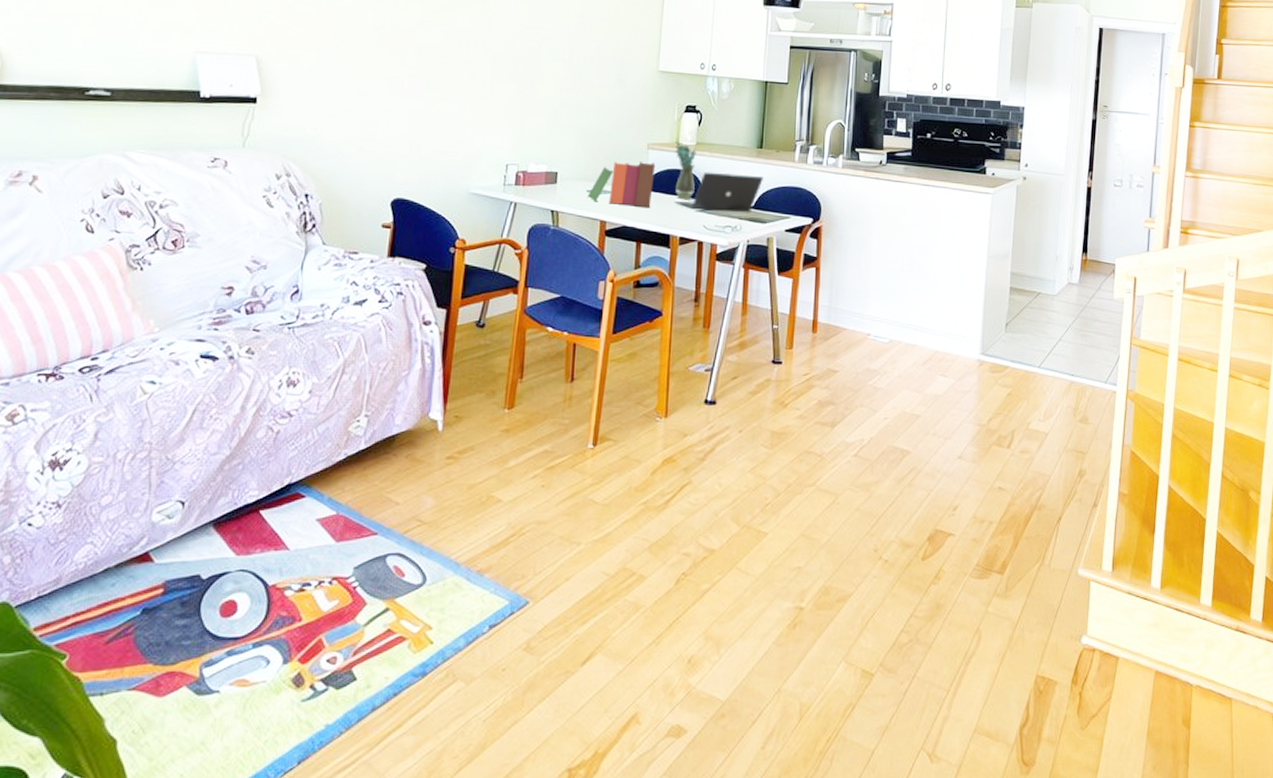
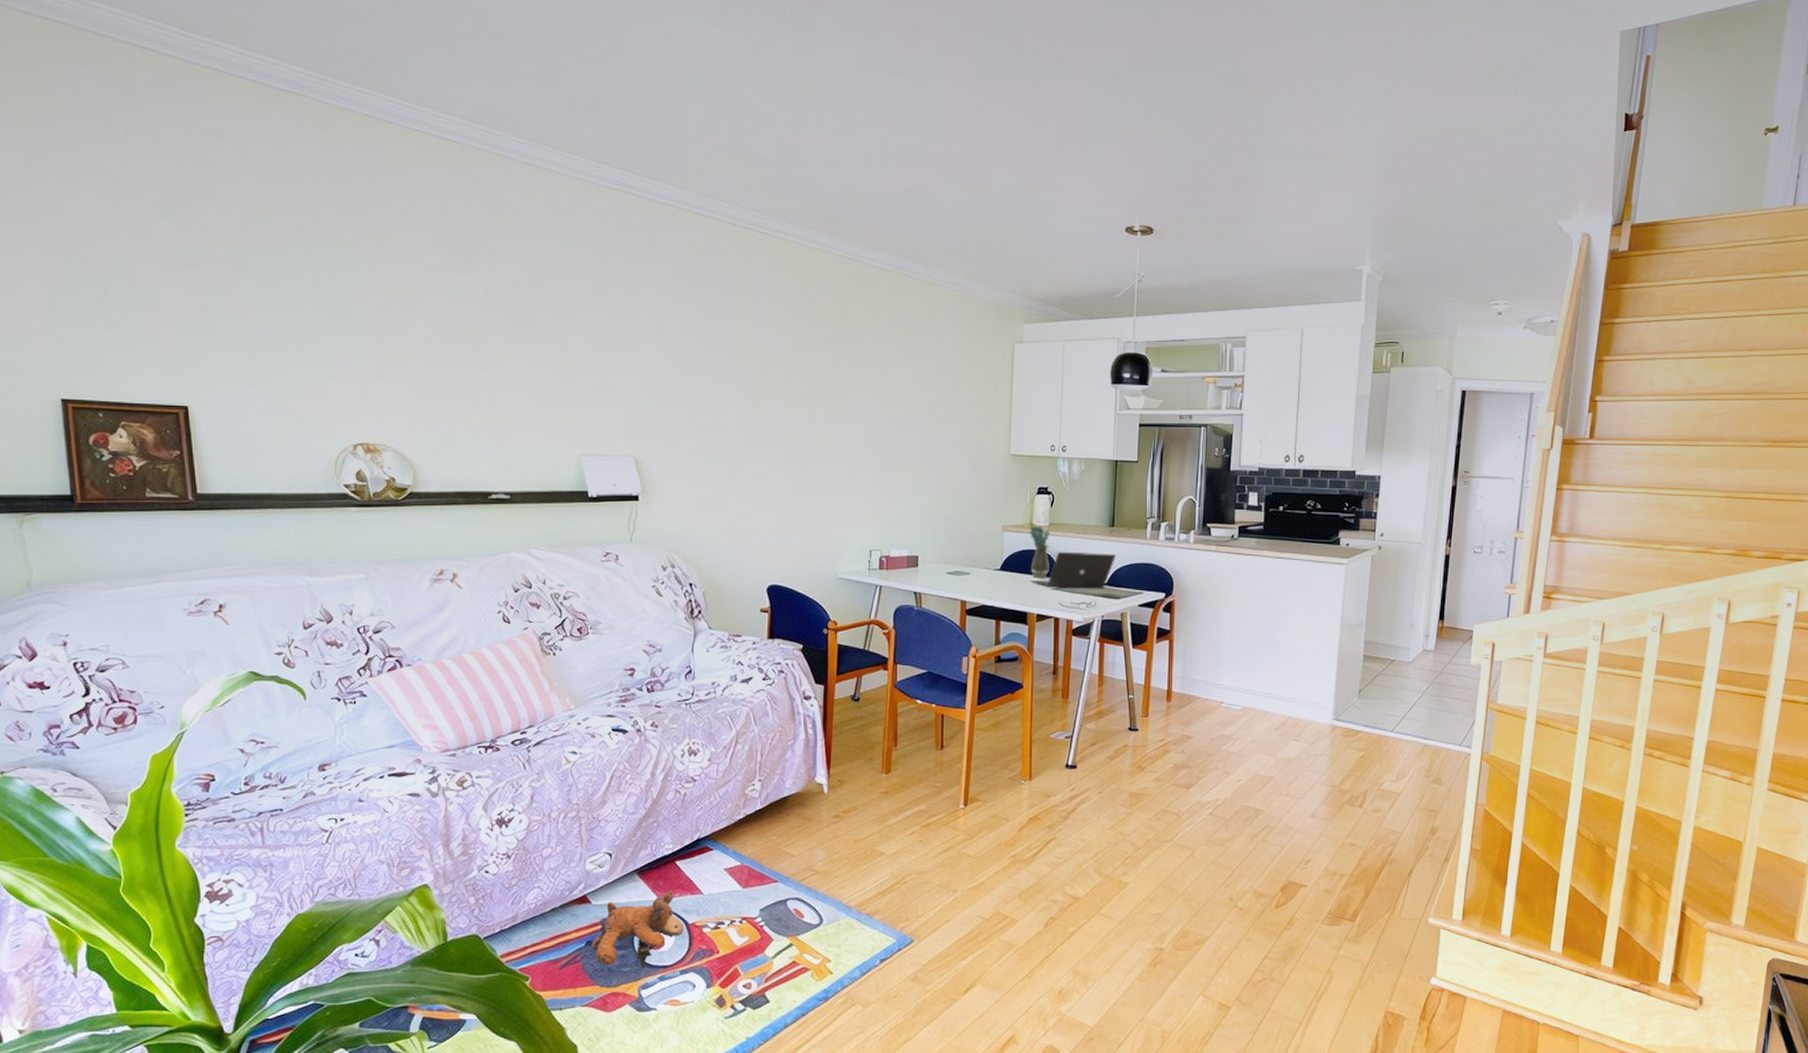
stuffed animal: none [148,545,263,642] -> present [591,890,684,969]
books: present [587,161,656,208] -> none [948,543,1011,588]

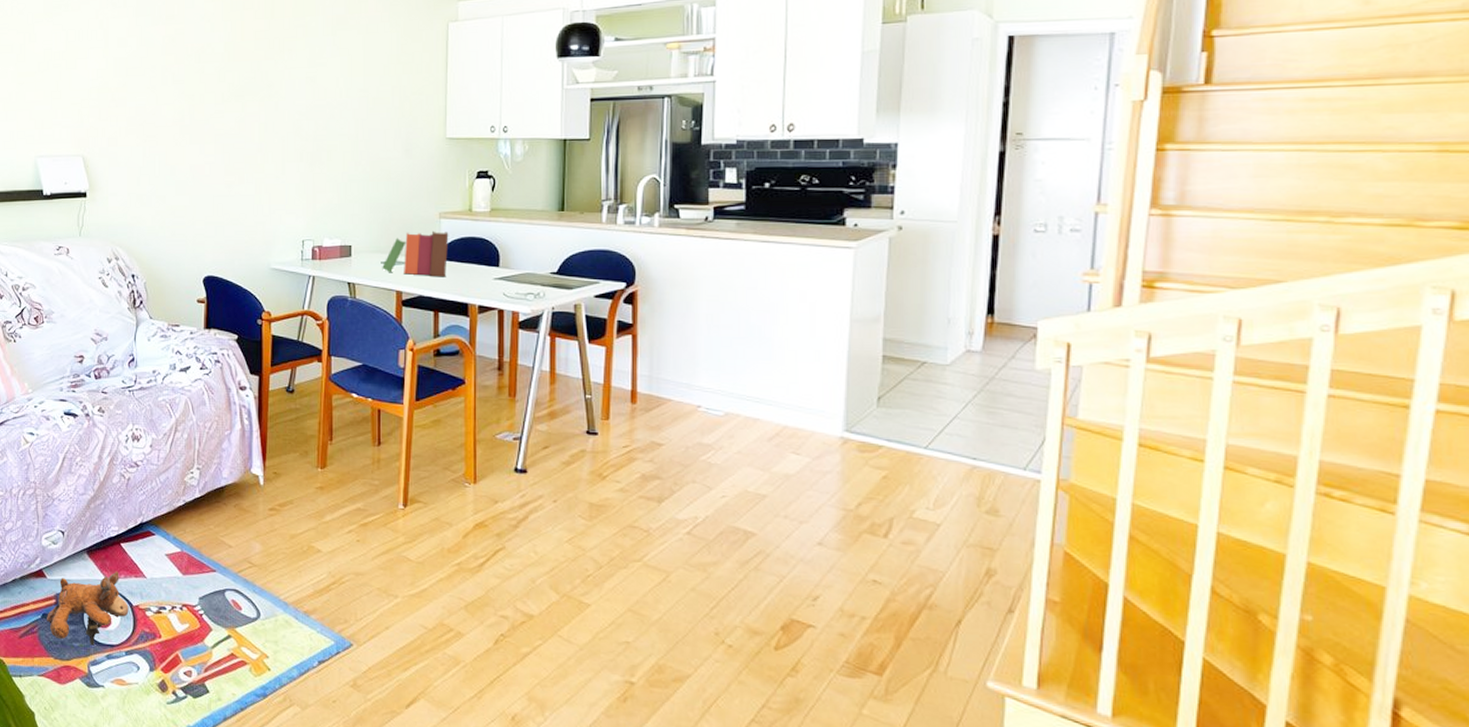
books: none [948,543,1011,588] -> present [382,230,449,277]
vase: present [1029,524,1050,579] -> none [468,210,491,268]
laptop: present [1030,551,1116,590] -> none [470,238,566,279]

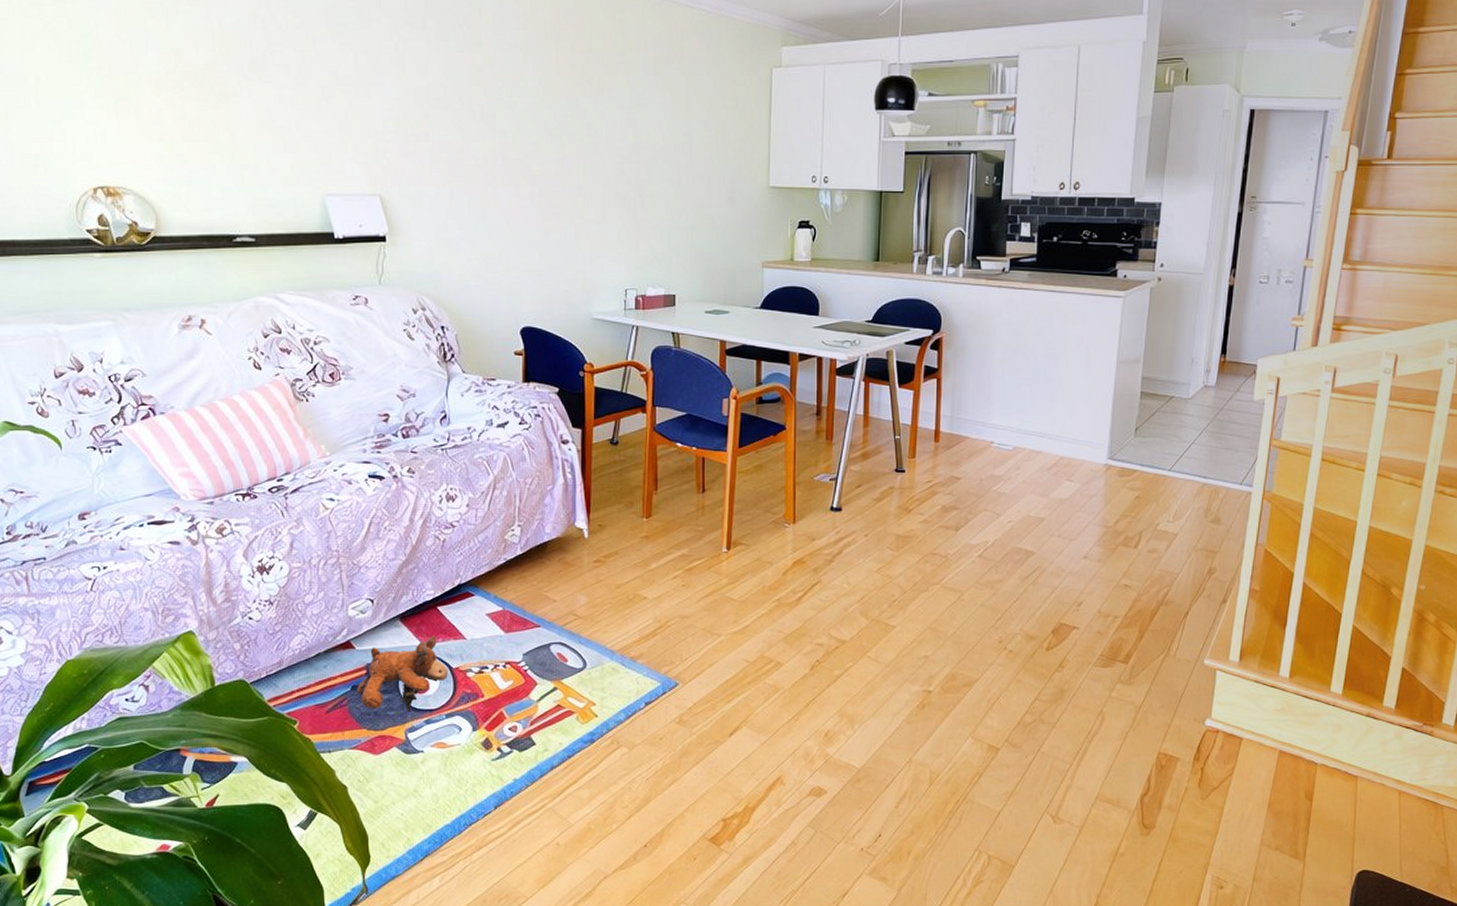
books: present [382,230,449,277] -> none [706,280,771,326]

